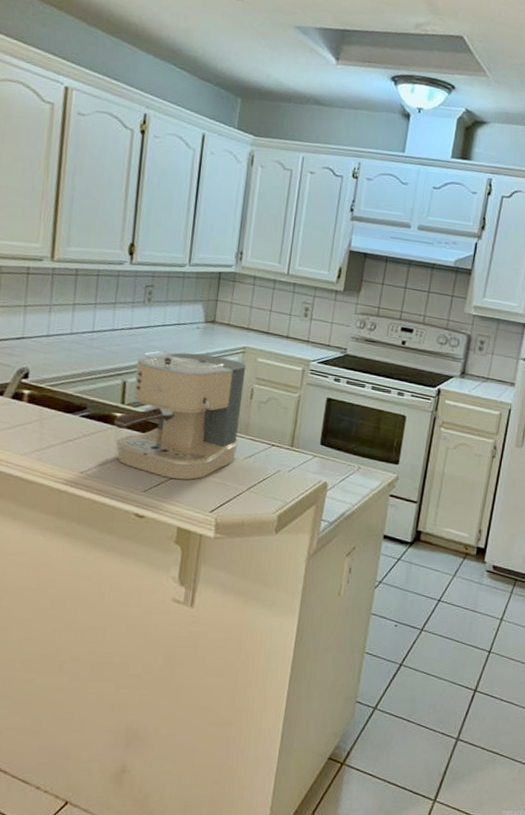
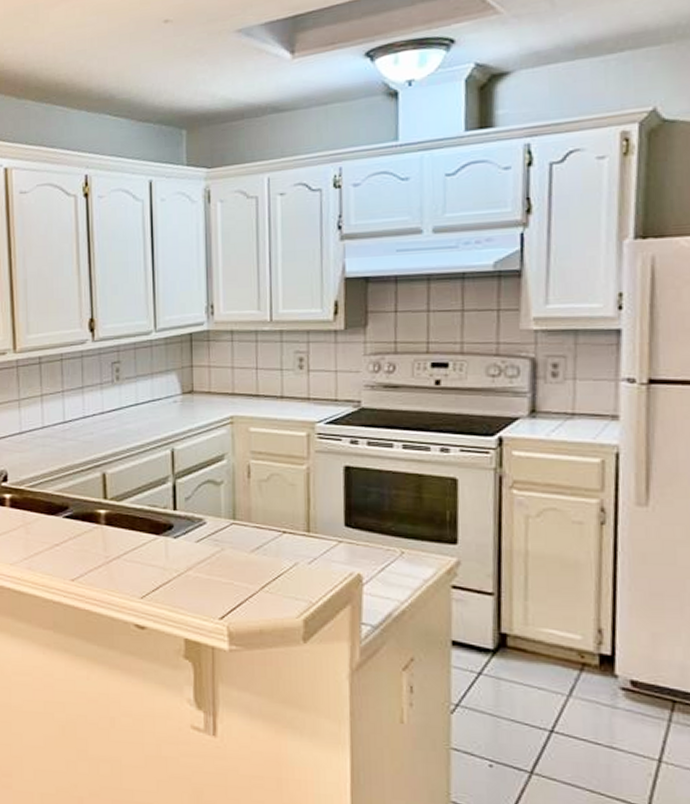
coffee maker: present [114,350,246,480] -> none [99,431,242,581]

